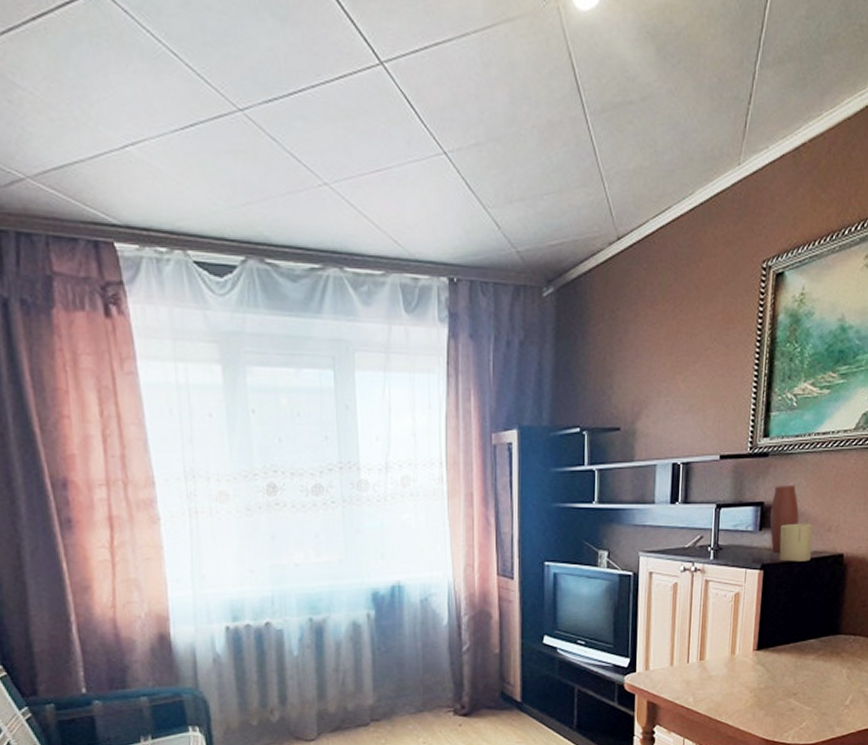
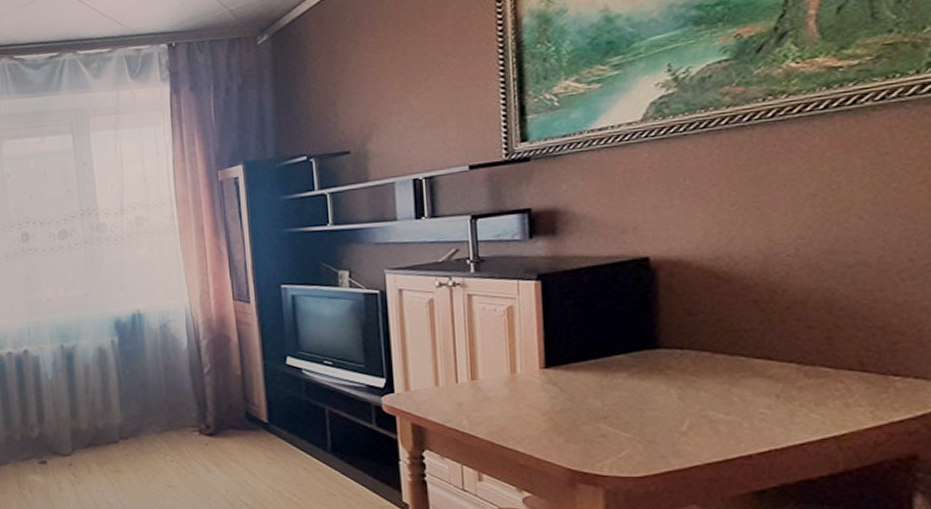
vase: present [770,484,799,553] -> none [541,187,580,261]
candle: present [779,523,813,562] -> none [556,226,603,271]

